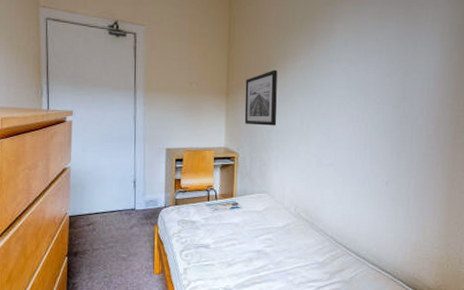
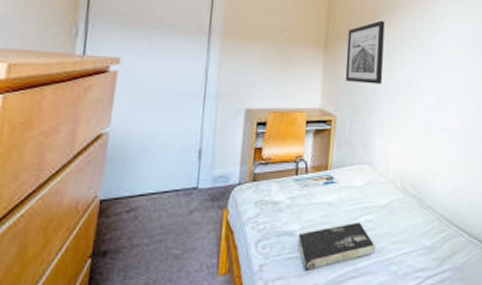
book: none [212,239,274,275] -> present [298,222,375,271]

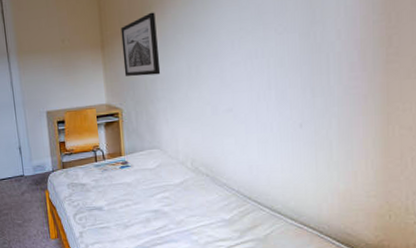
book: present [298,222,375,271] -> none [106,198,175,237]

